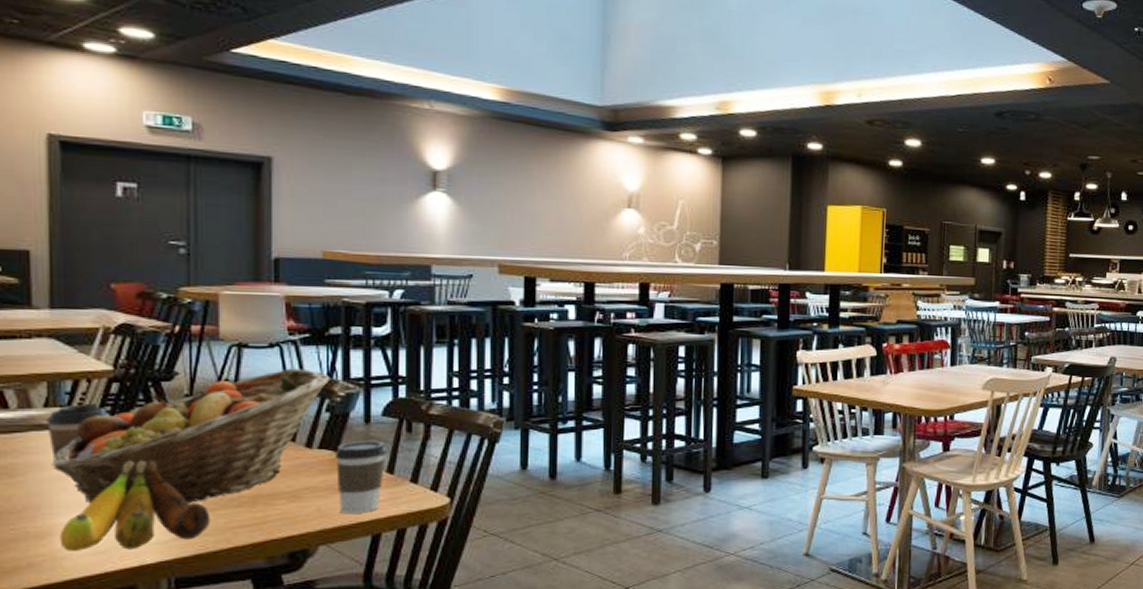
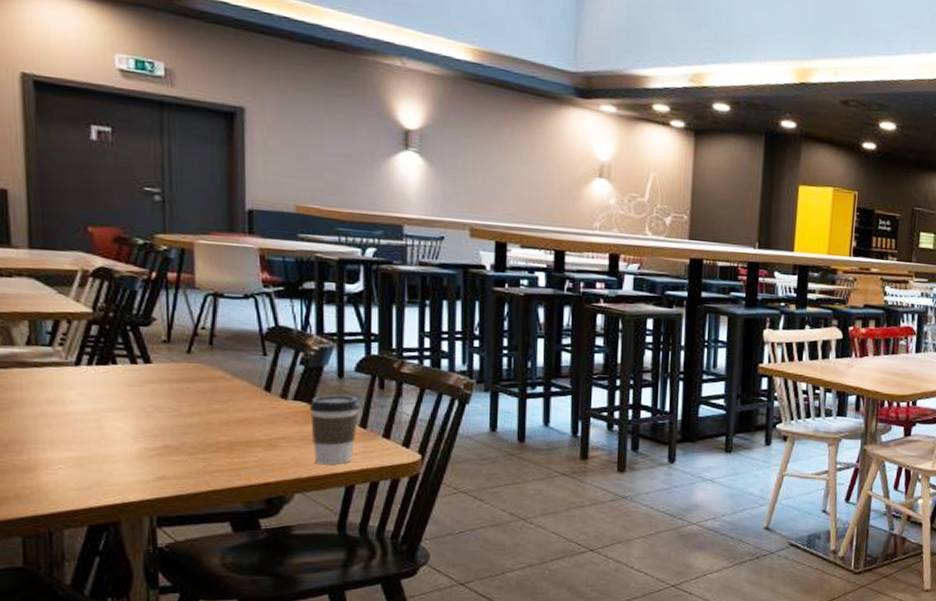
coffee cup: present [46,403,111,460] -> none [29,343,91,397]
fruit basket: present [51,368,330,504] -> none [35,320,304,446]
banana: present [59,460,211,551] -> none [45,401,190,488]

